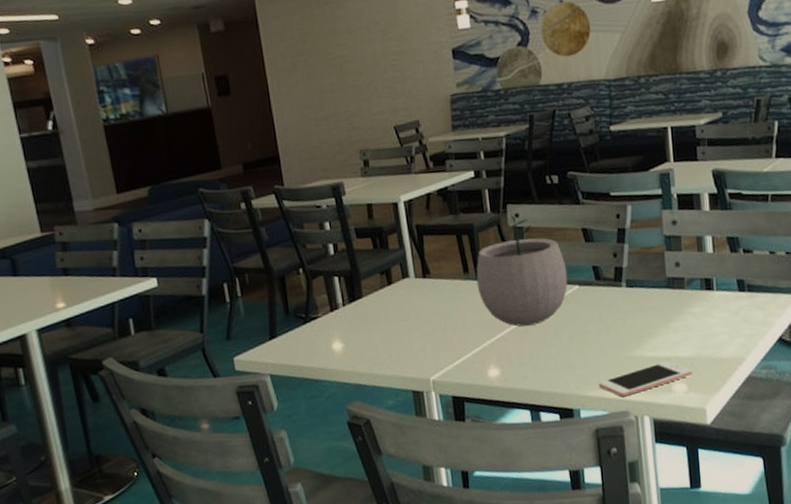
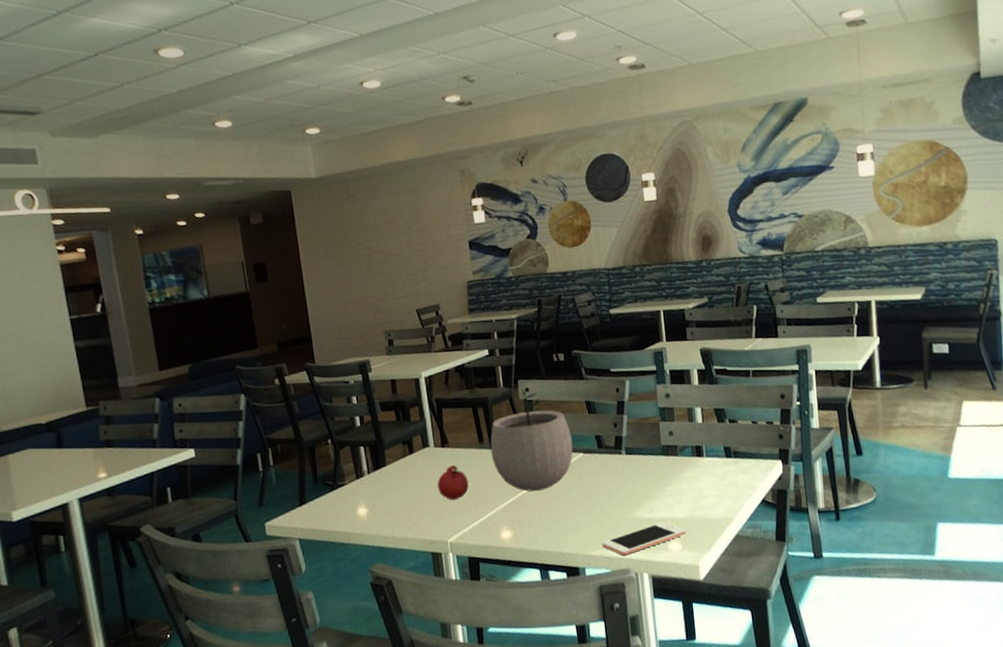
fruit: none [418,297,453,335] -> present [437,465,469,500]

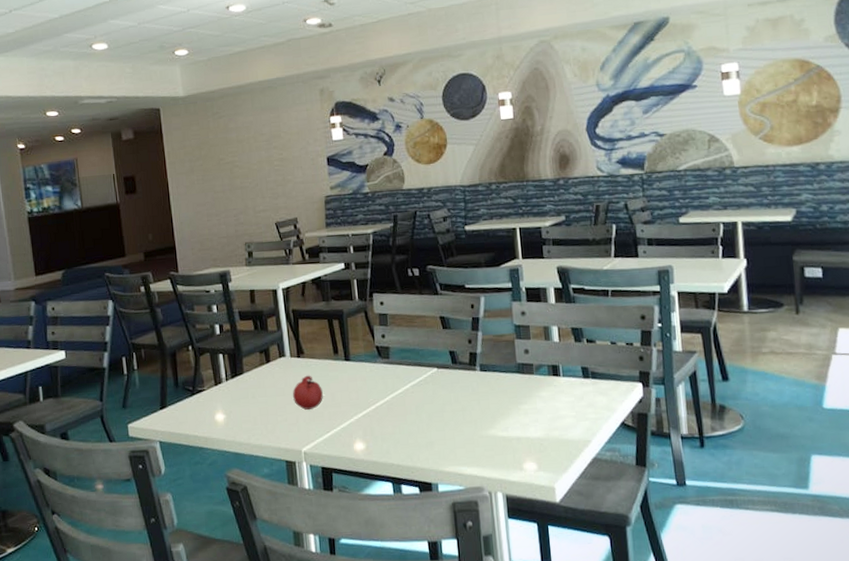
plant pot: present [490,389,573,492] -> none [345,303,427,404]
cell phone: present [601,521,687,556] -> none [455,440,543,473]

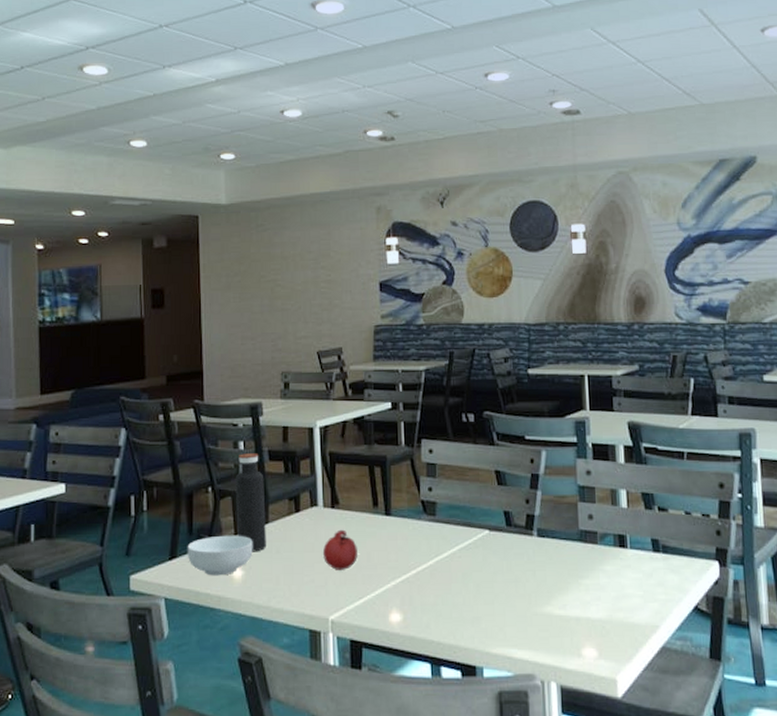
cereal bowl: none [174,385,232,421] -> present [187,535,253,576]
water bottle: none [211,315,244,399] -> present [235,453,267,552]

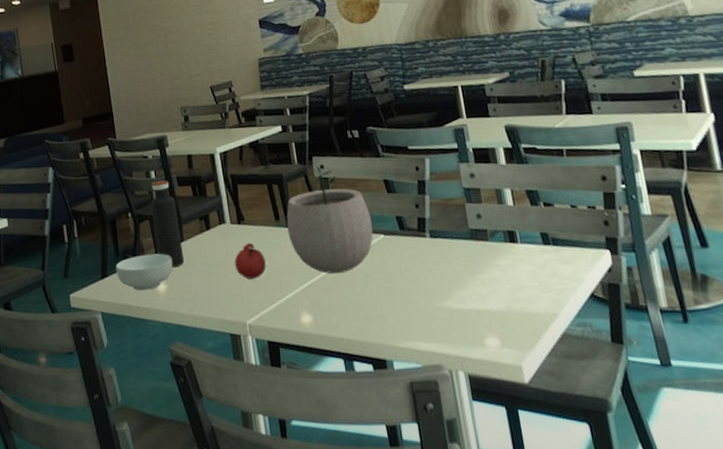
plant pot: none [385,450,478,569] -> present [286,166,373,274]

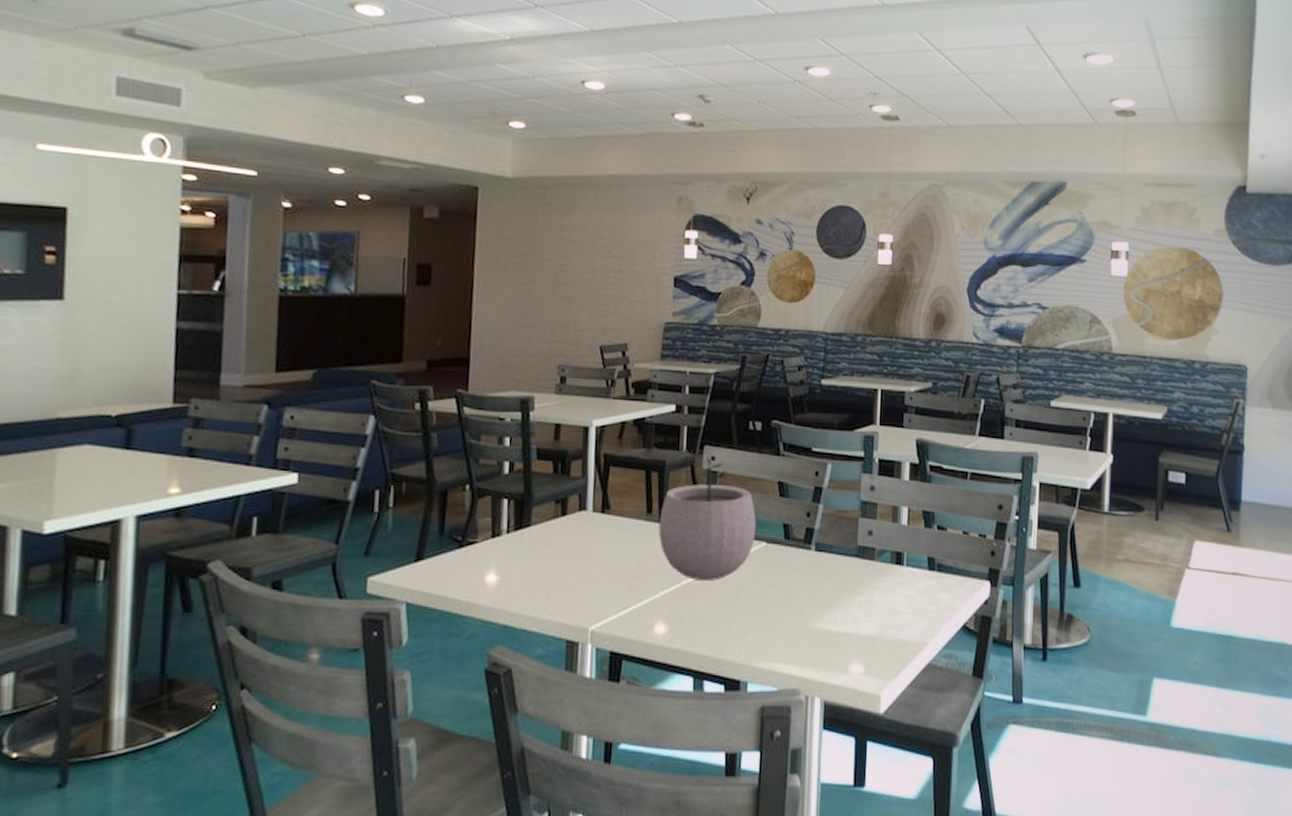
cereal bowl: present [115,253,173,291] -> none [436,537,512,581]
water bottle: present [150,180,185,268] -> none [494,450,530,557]
fruit: present [234,242,266,279] -> none [588,536,626,579]

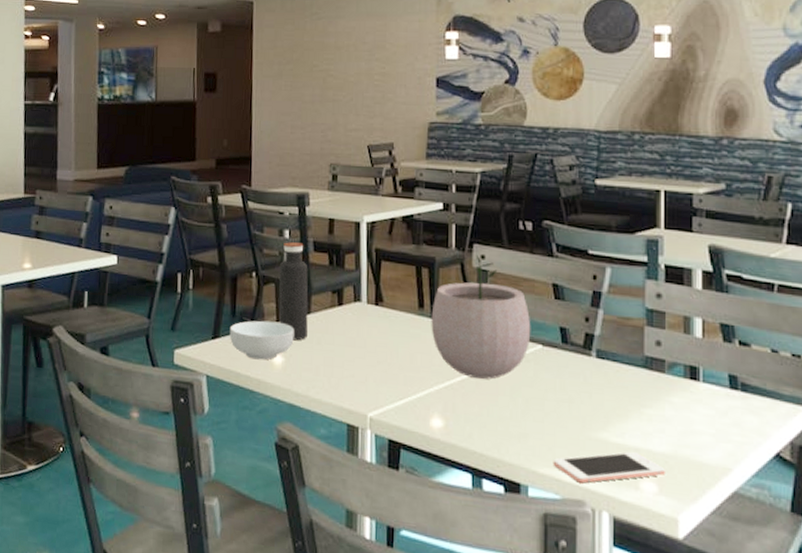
cereal bowl: none [436,537,512,581] -> present [229,320,294,360]
water bottle: none [494,450,530,557] -> present [278,242,309,341]
cell phone: none [771,637,872,673] -> present [553,451,666,484]

